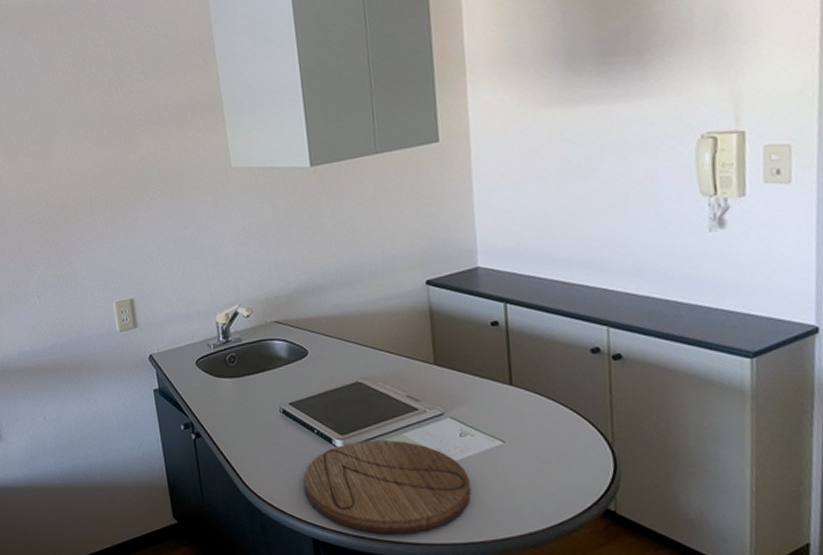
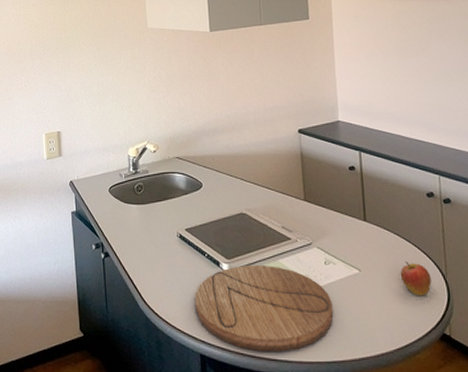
fruit: none [554,430,594,468] -> present [400,262,432,296]

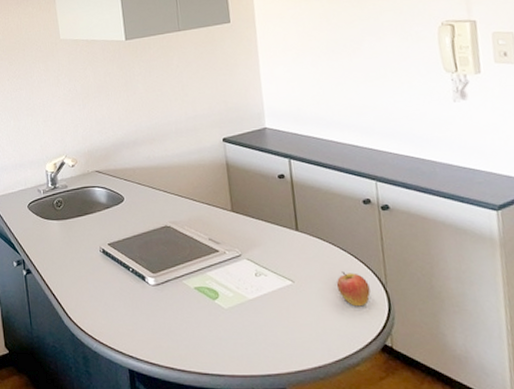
cutting board: present [195,265,334,351] -> none [120,279,267,365]

